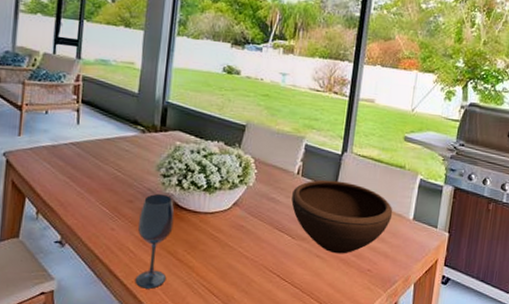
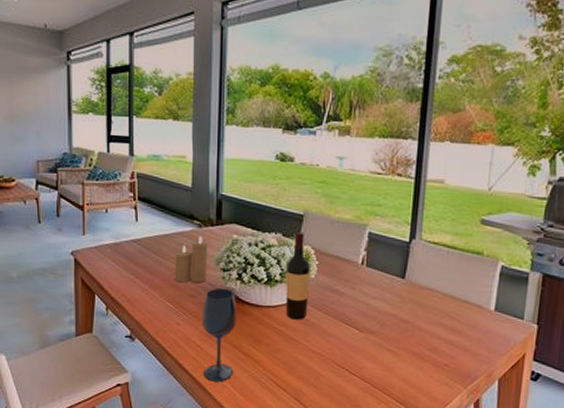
candle: none [113,142,151,188] -> present [174,236,208,283]
wine bottle: none [222,141,249,227] -> present [285,231,310,320]
bowl: present [291,179,393,254] -> none [357,269,471,348]

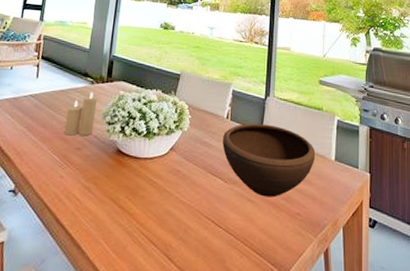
wineglass: present [201,288,237,382] -> none [79,140,118,238]
wine bottle: present [285,231,310,320] -> none [160,88,184,171]
bowl: none [357,269,471,348] -> present [222,123,316,198]

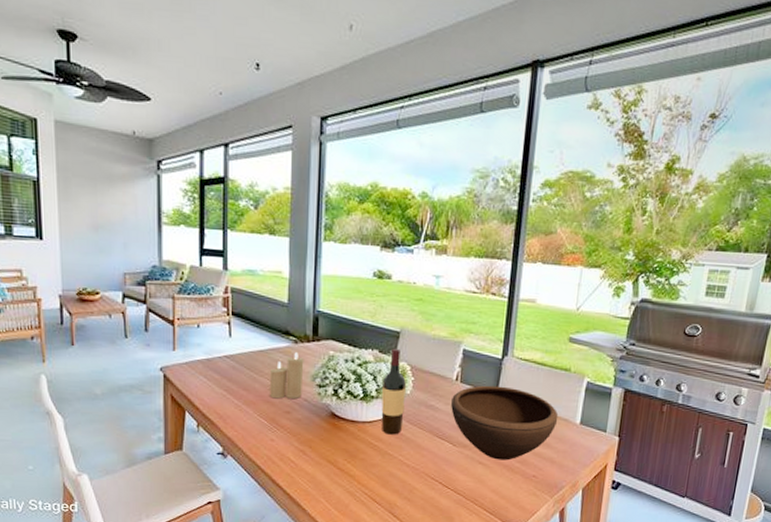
wine bottle: none [160,88,184,171] -> present [381,348,406,435]

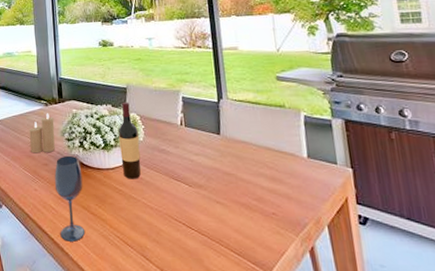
wineglass: none [296,404,332,497] -> present [54,155,86,242]
bowl: present [451,385,559,461] -> none [180,127,285,199]

